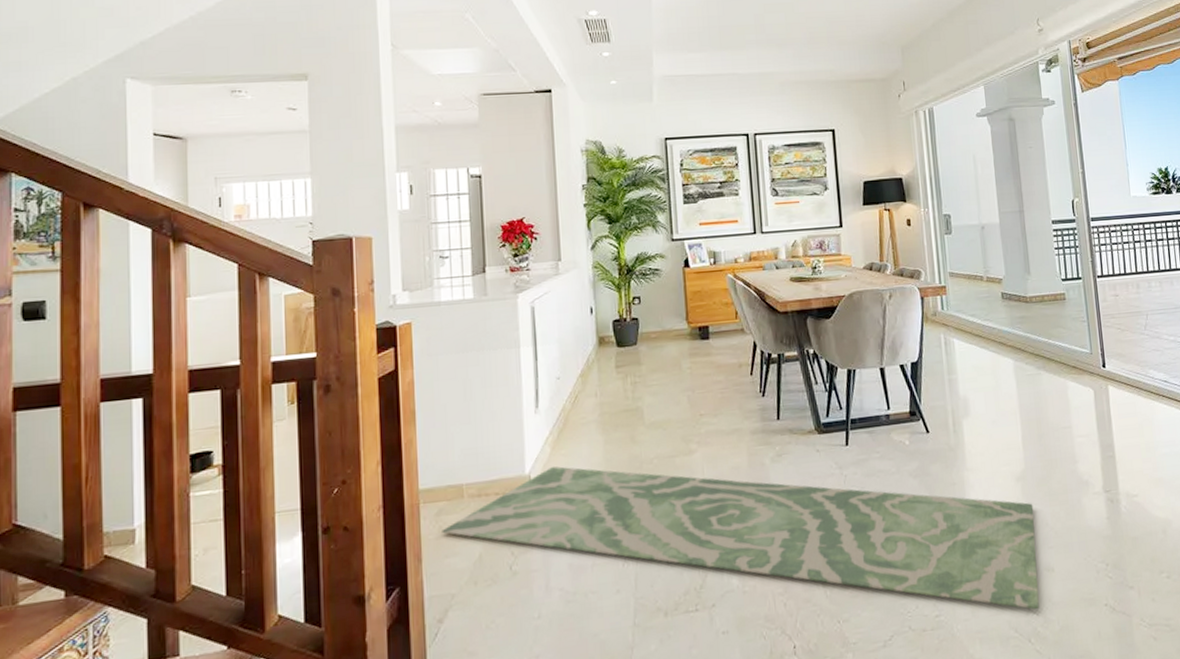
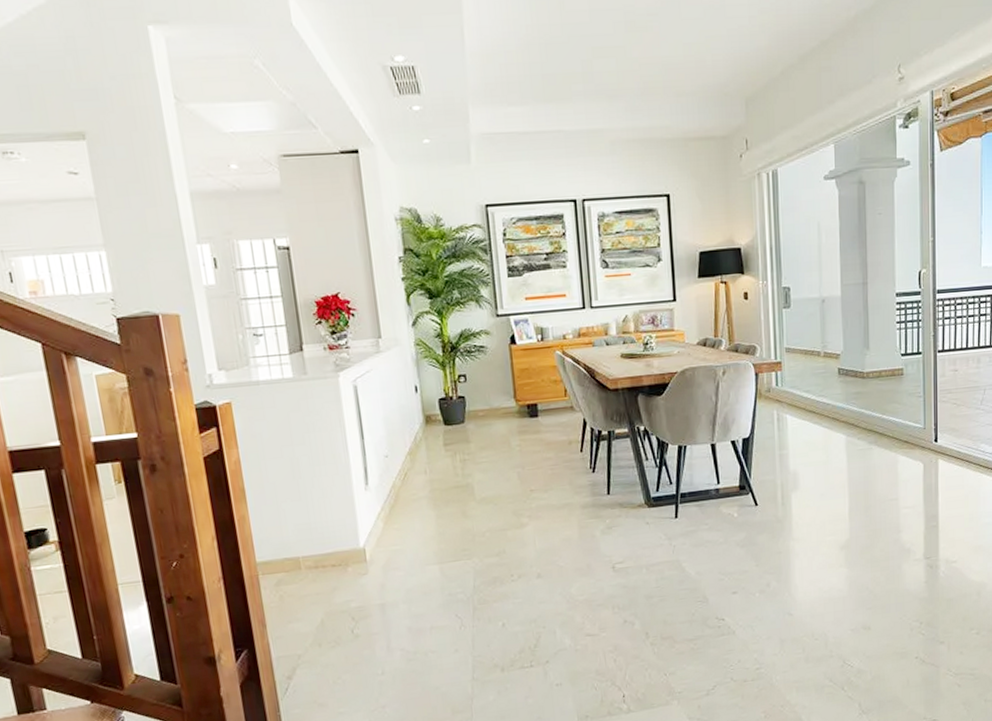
rug: present [442,466,1040,610] -> none [283,540,855,663]

